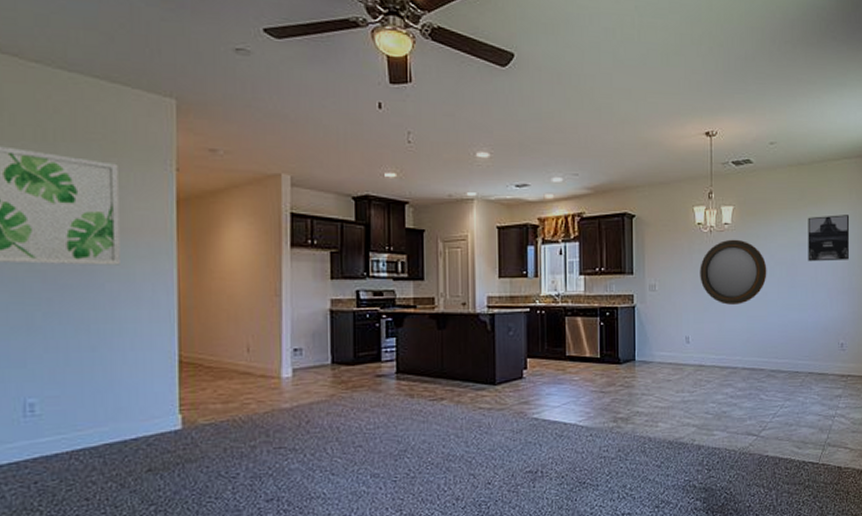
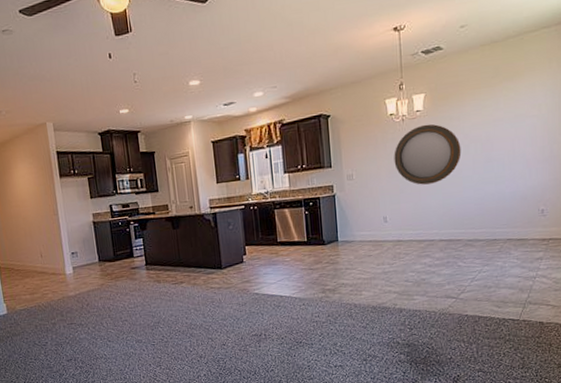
wall art: present [808,215,850,262] -> none [503,84,550,136]

